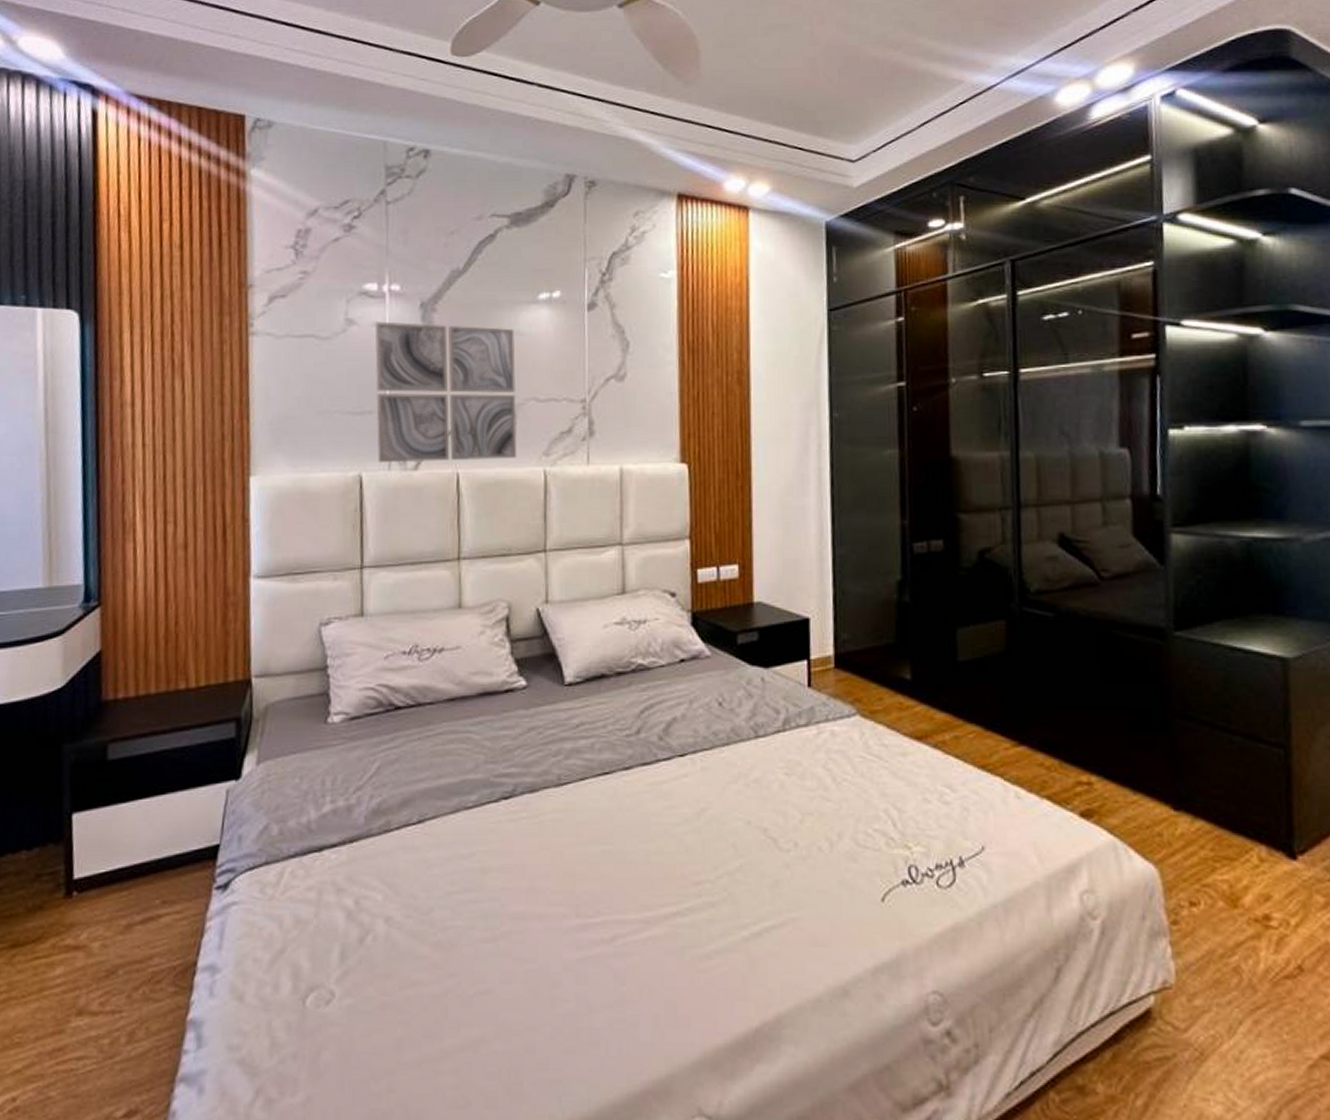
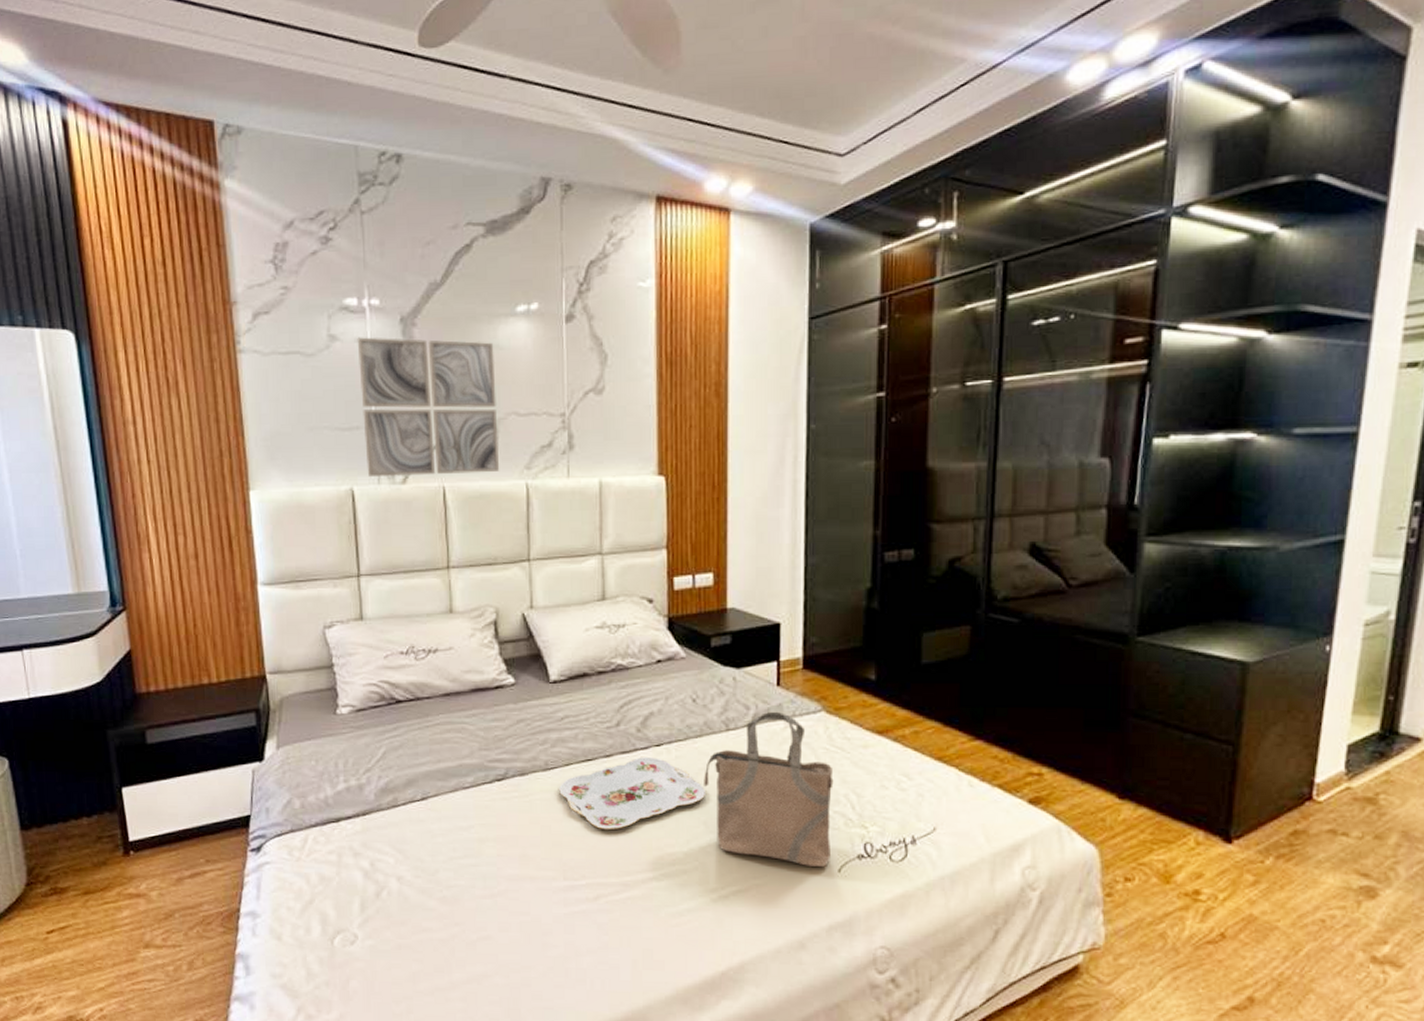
serving tray: none [573,769,734,855] -> present [559,757,705,829]
tote bag: none [732,715,872,895] -> present [704,711,834,867]

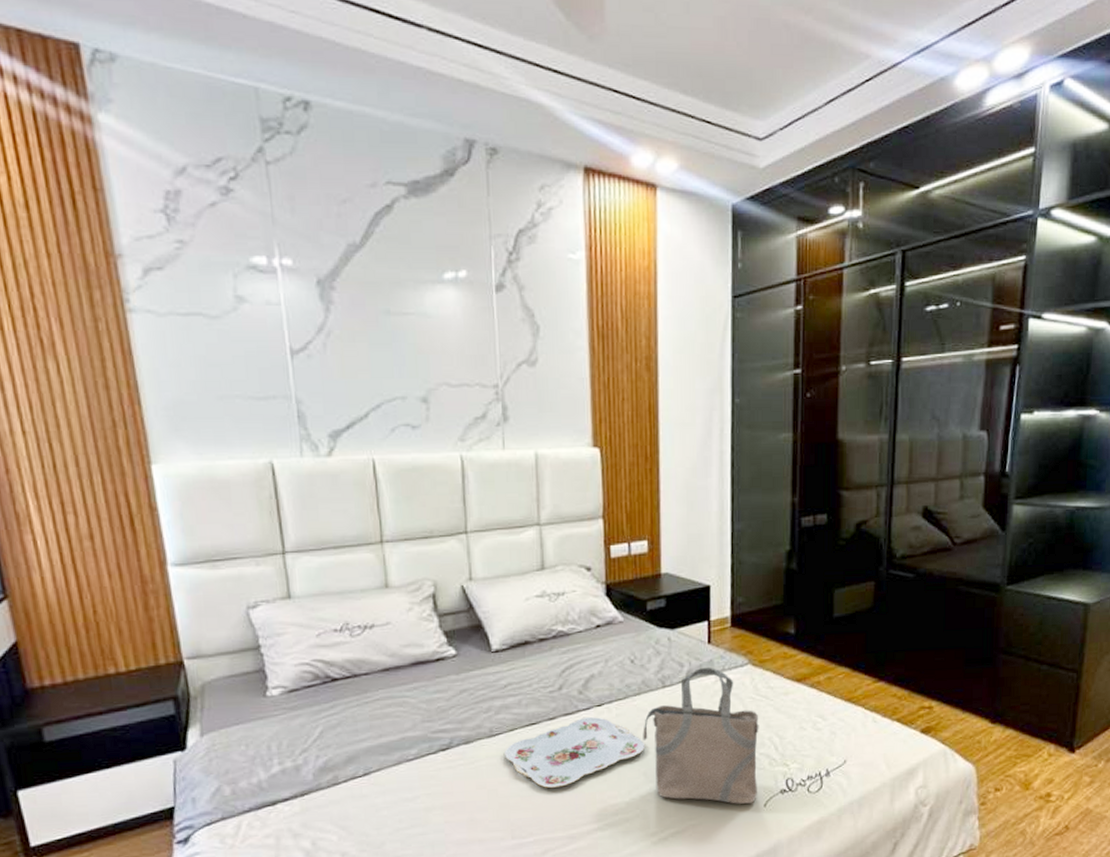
wall art: present [357,337,500,478] -> none [268,299,433,450]

